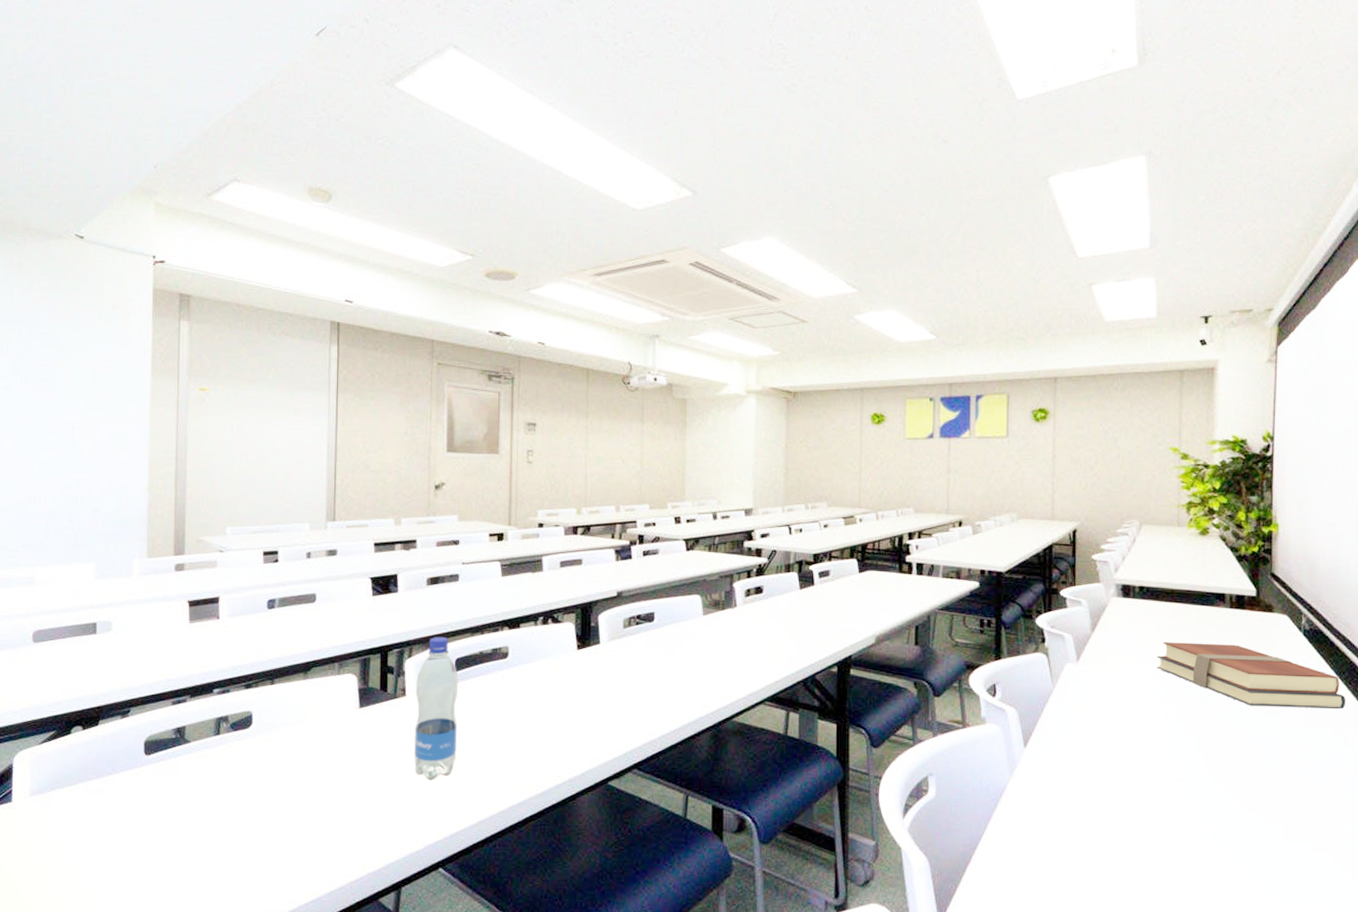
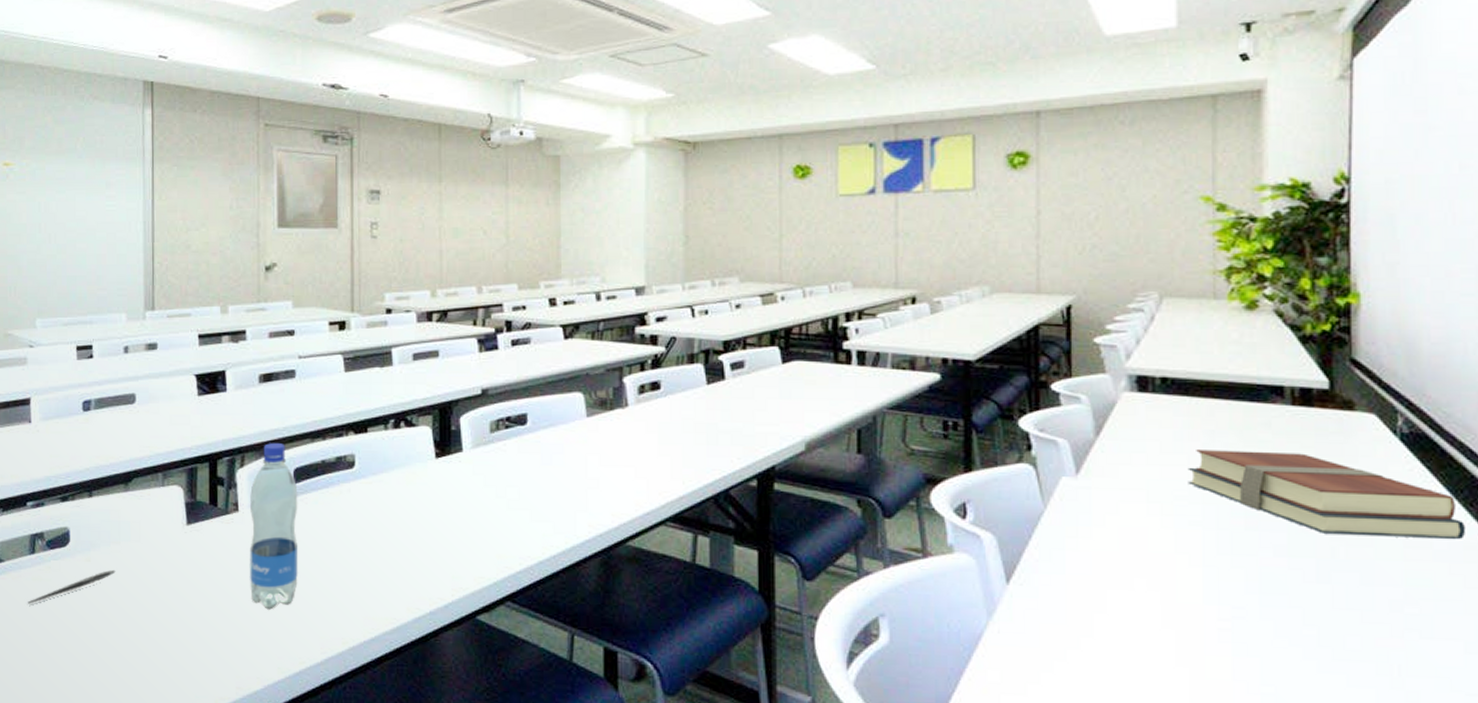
pen: none [212,748,294,780] -> present [28,569,116,604]

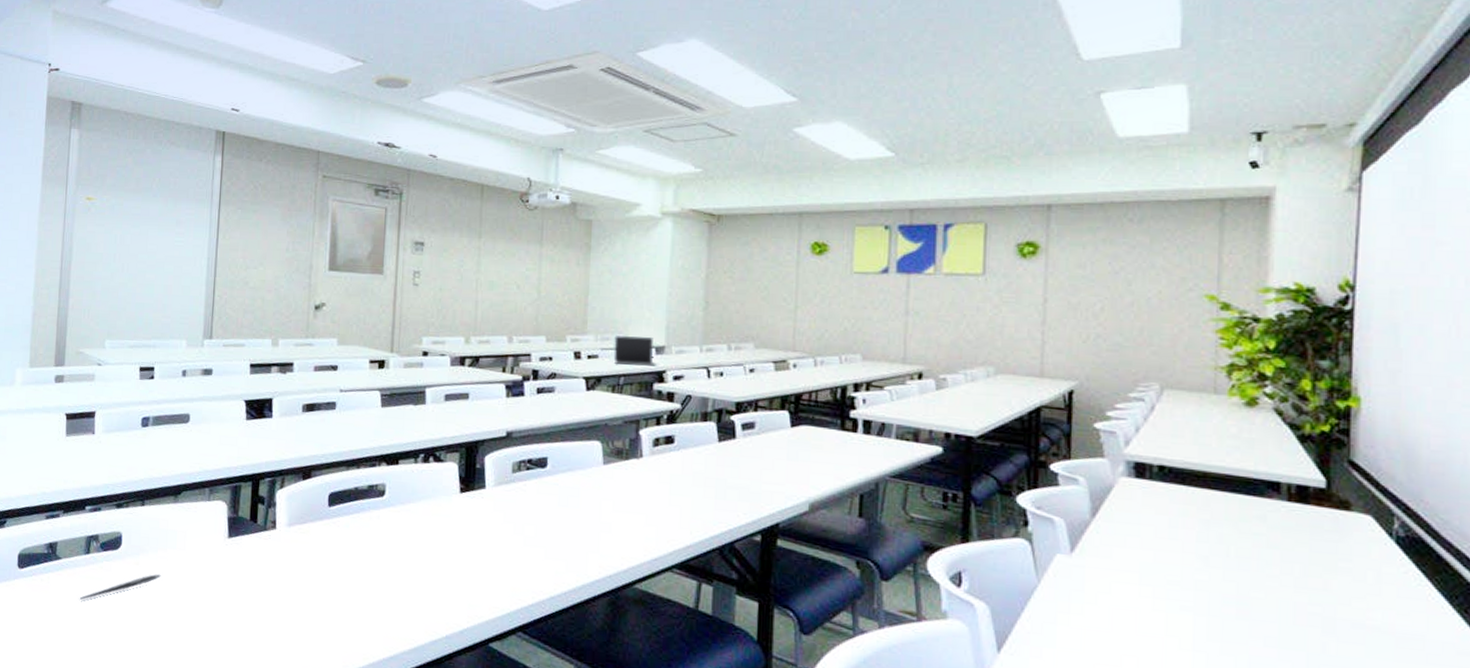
bottle: present [250,443,298,610] -> none [282,468,332,622]
laptop computer: none [591,278,637,310] -> present [613,336,656,366]
books: present [1187,450,1467,540] -> none [1181,538,1460,645]

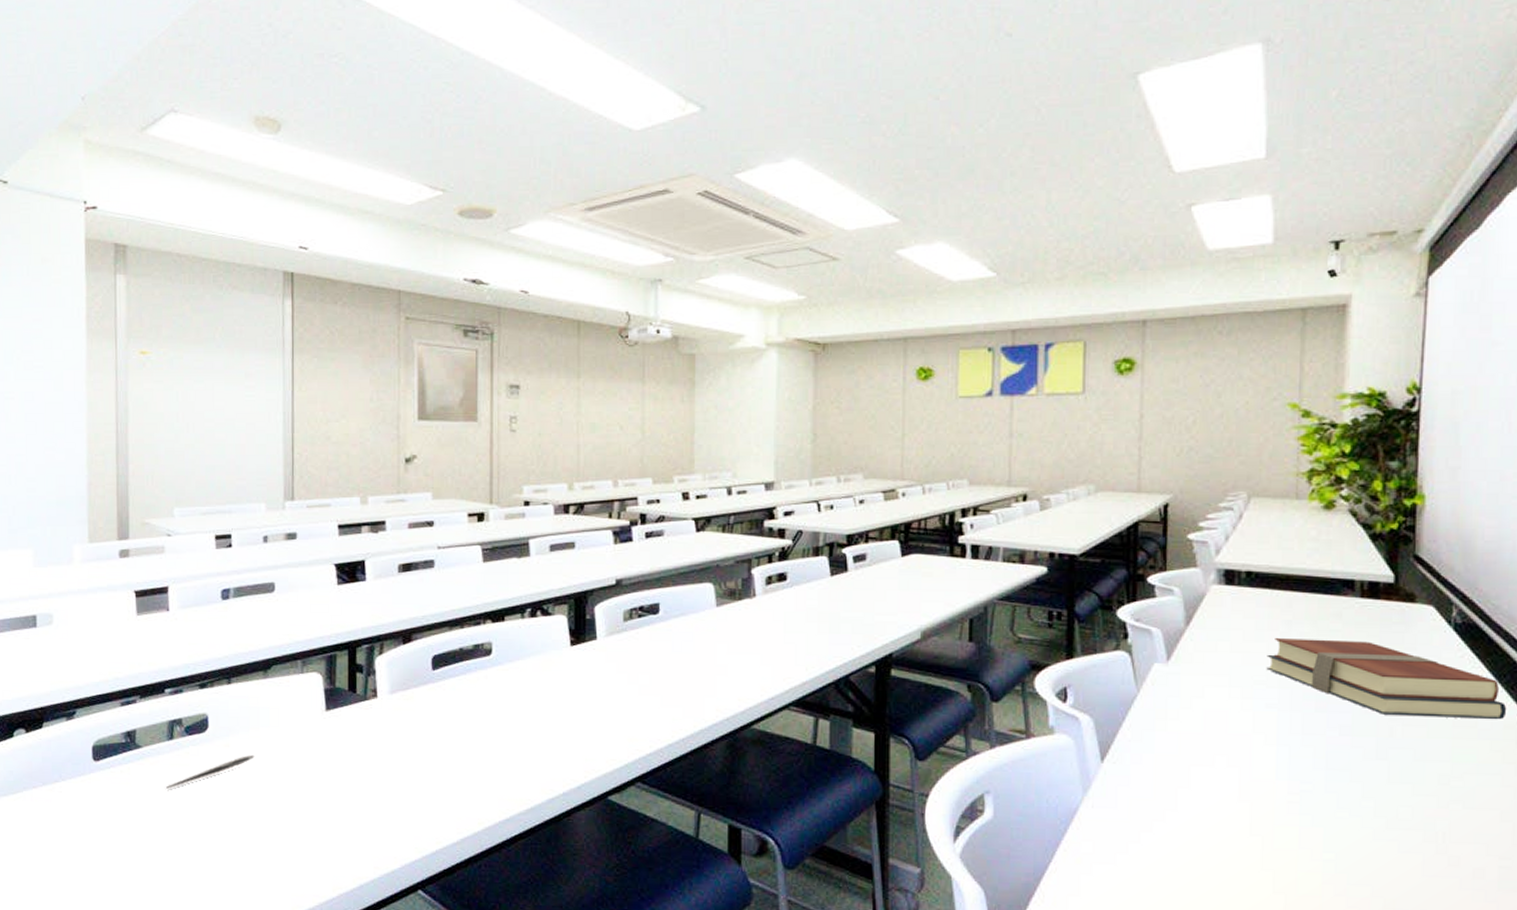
laptop computer: present [613,336,656,366] -> none [723,474,766,504]
books: none [1181,538,1460,645] -> present [1266,638,1507,720]

